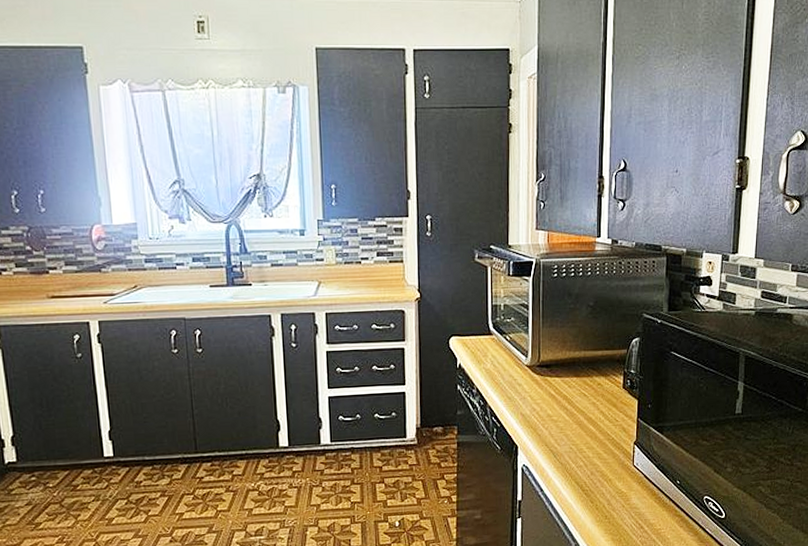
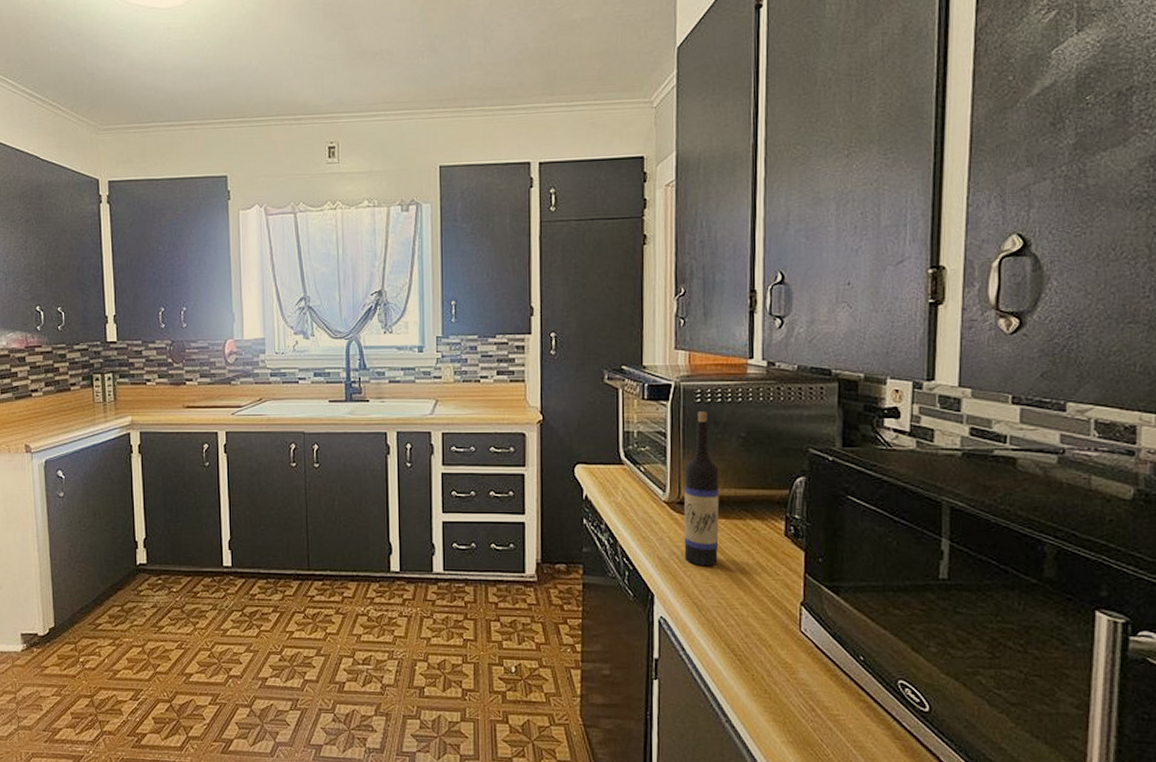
wine bottle: none [542,285,572,419] -> present [683,411,720,567]

